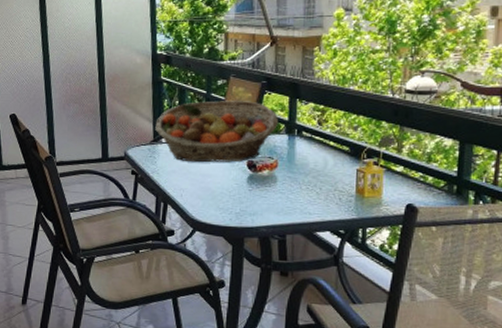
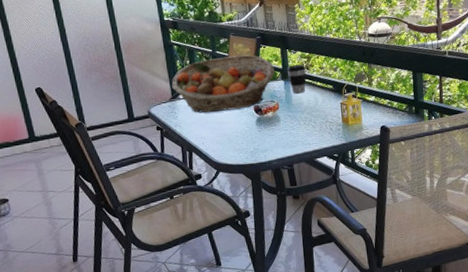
coffee cup: none [293,118,319,153] -> present [286,64,307,94]

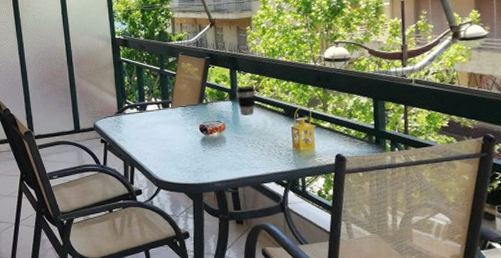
fruit basket: present [172,55,275,113] -> none [119,74,222,129]

